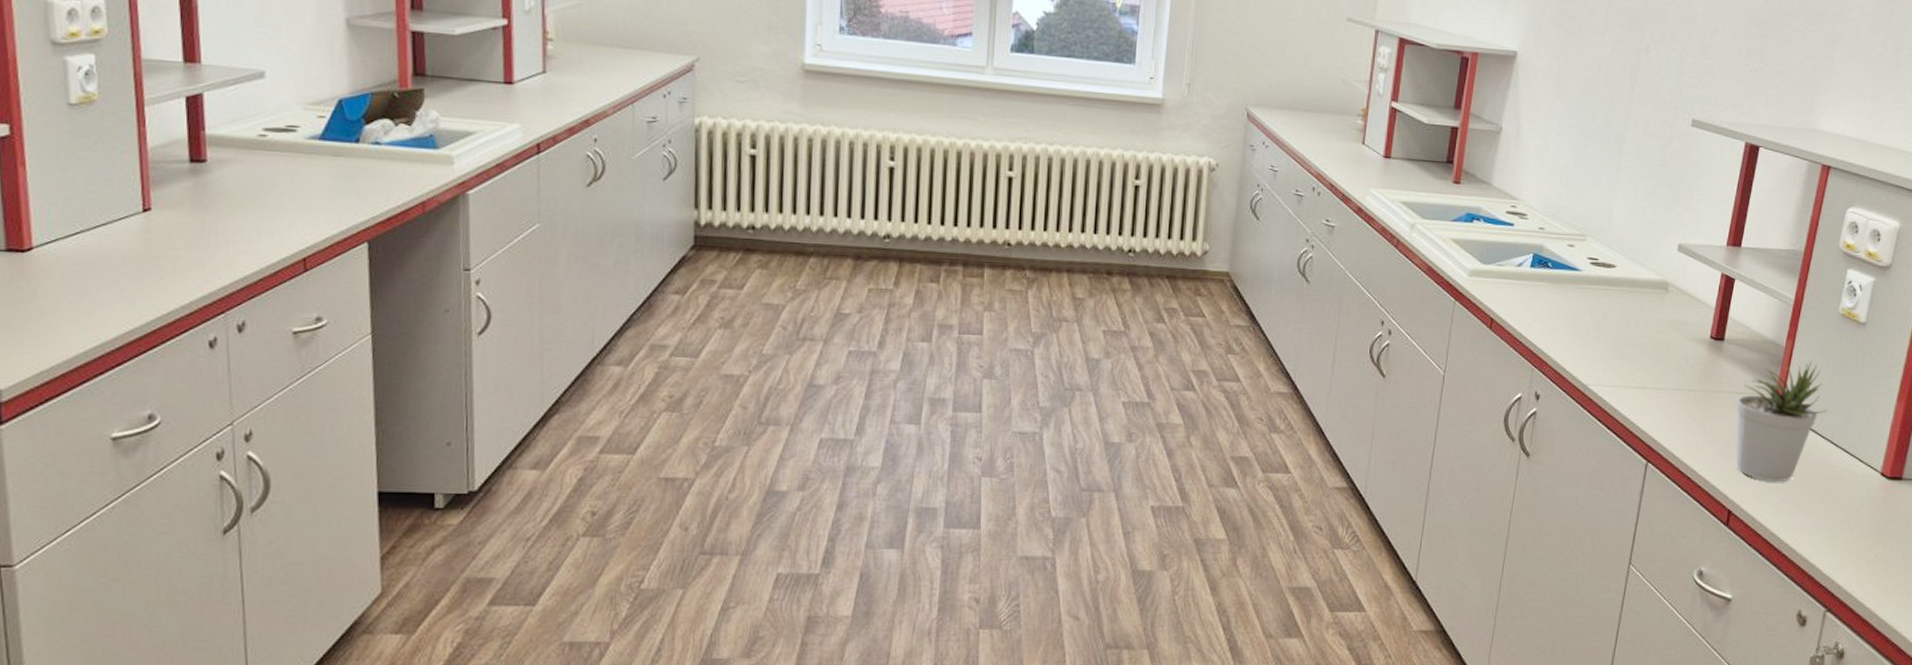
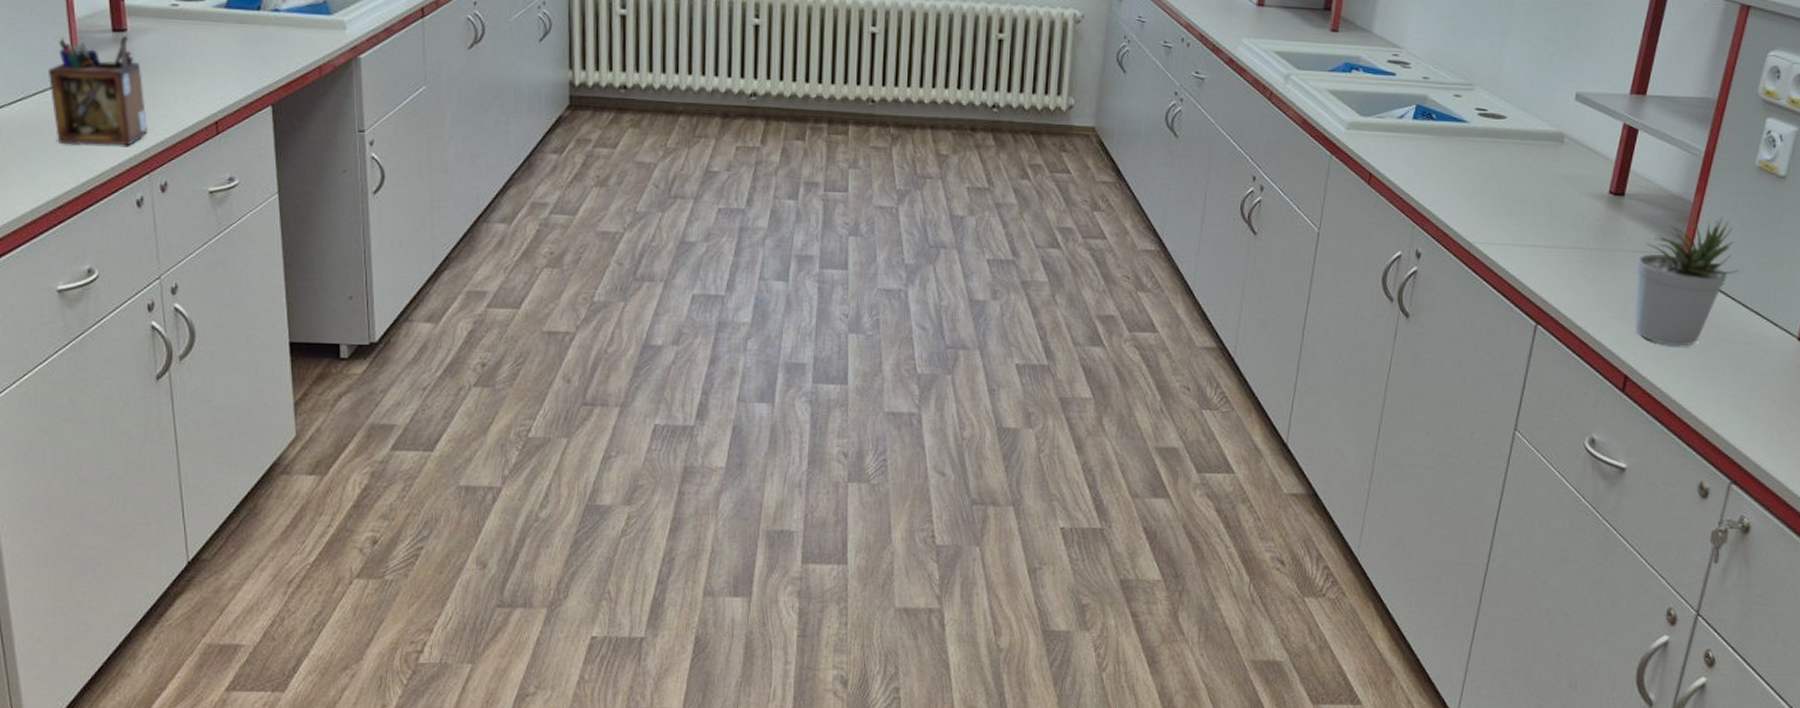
desk organizer: none [113,166,226,283] -> present [49,36,148,146]

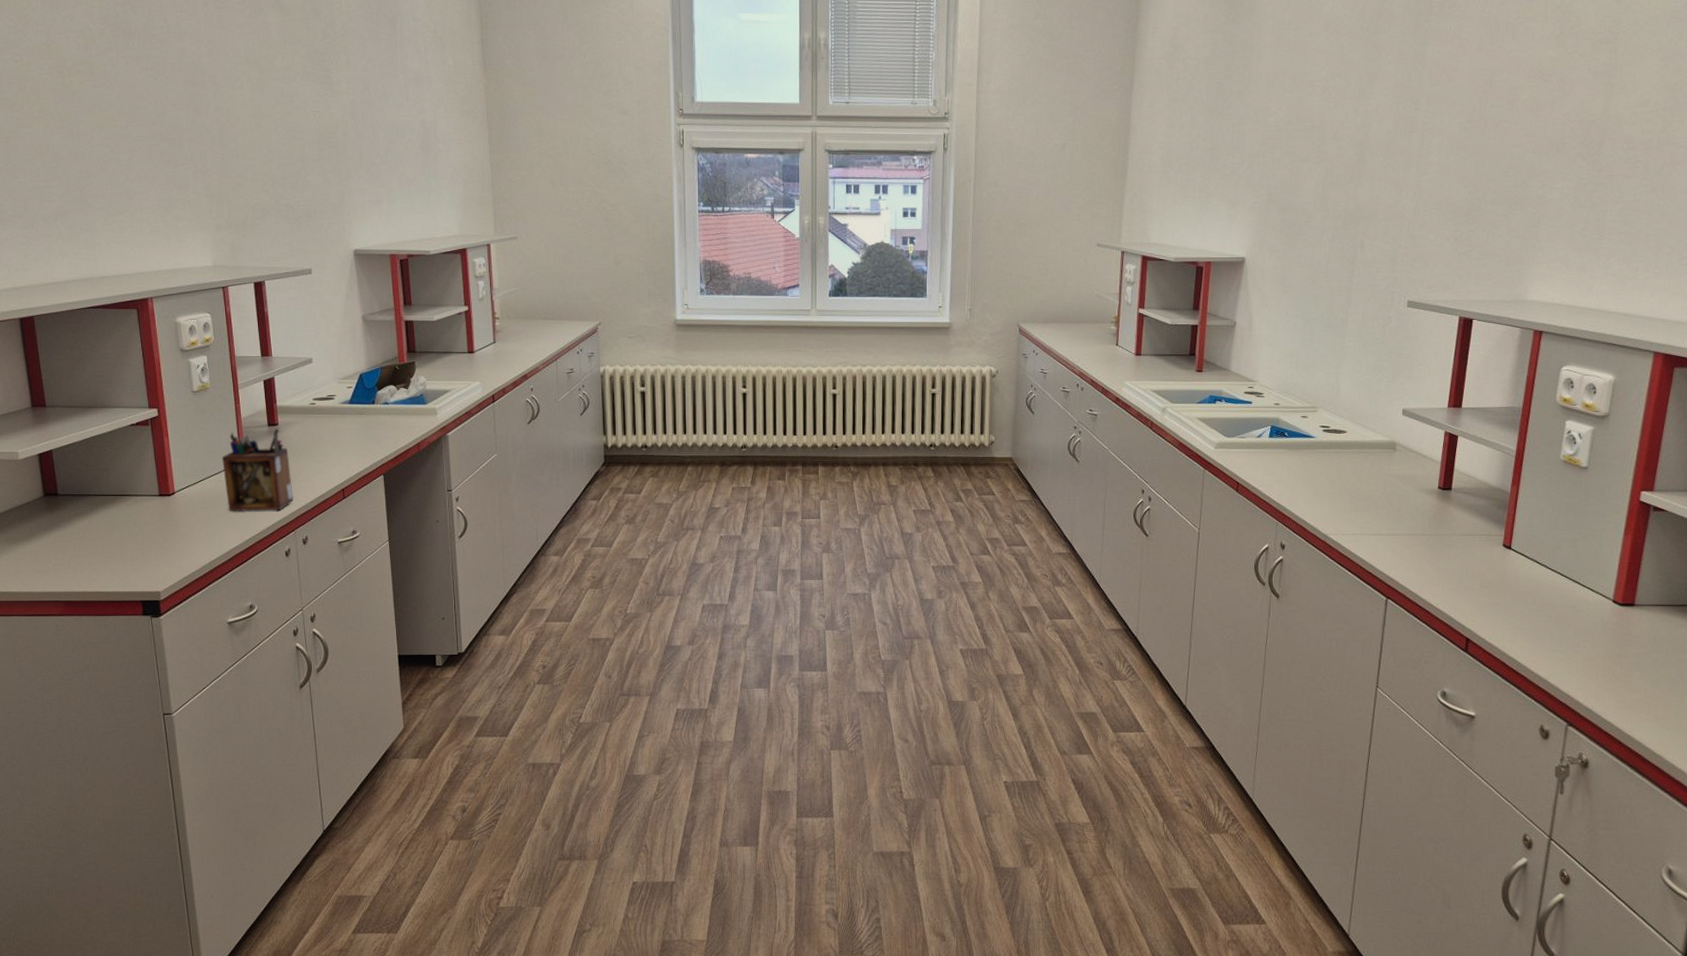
potted plant: present [1634,216,1739,347] -> none [1466,504,1556,612]

